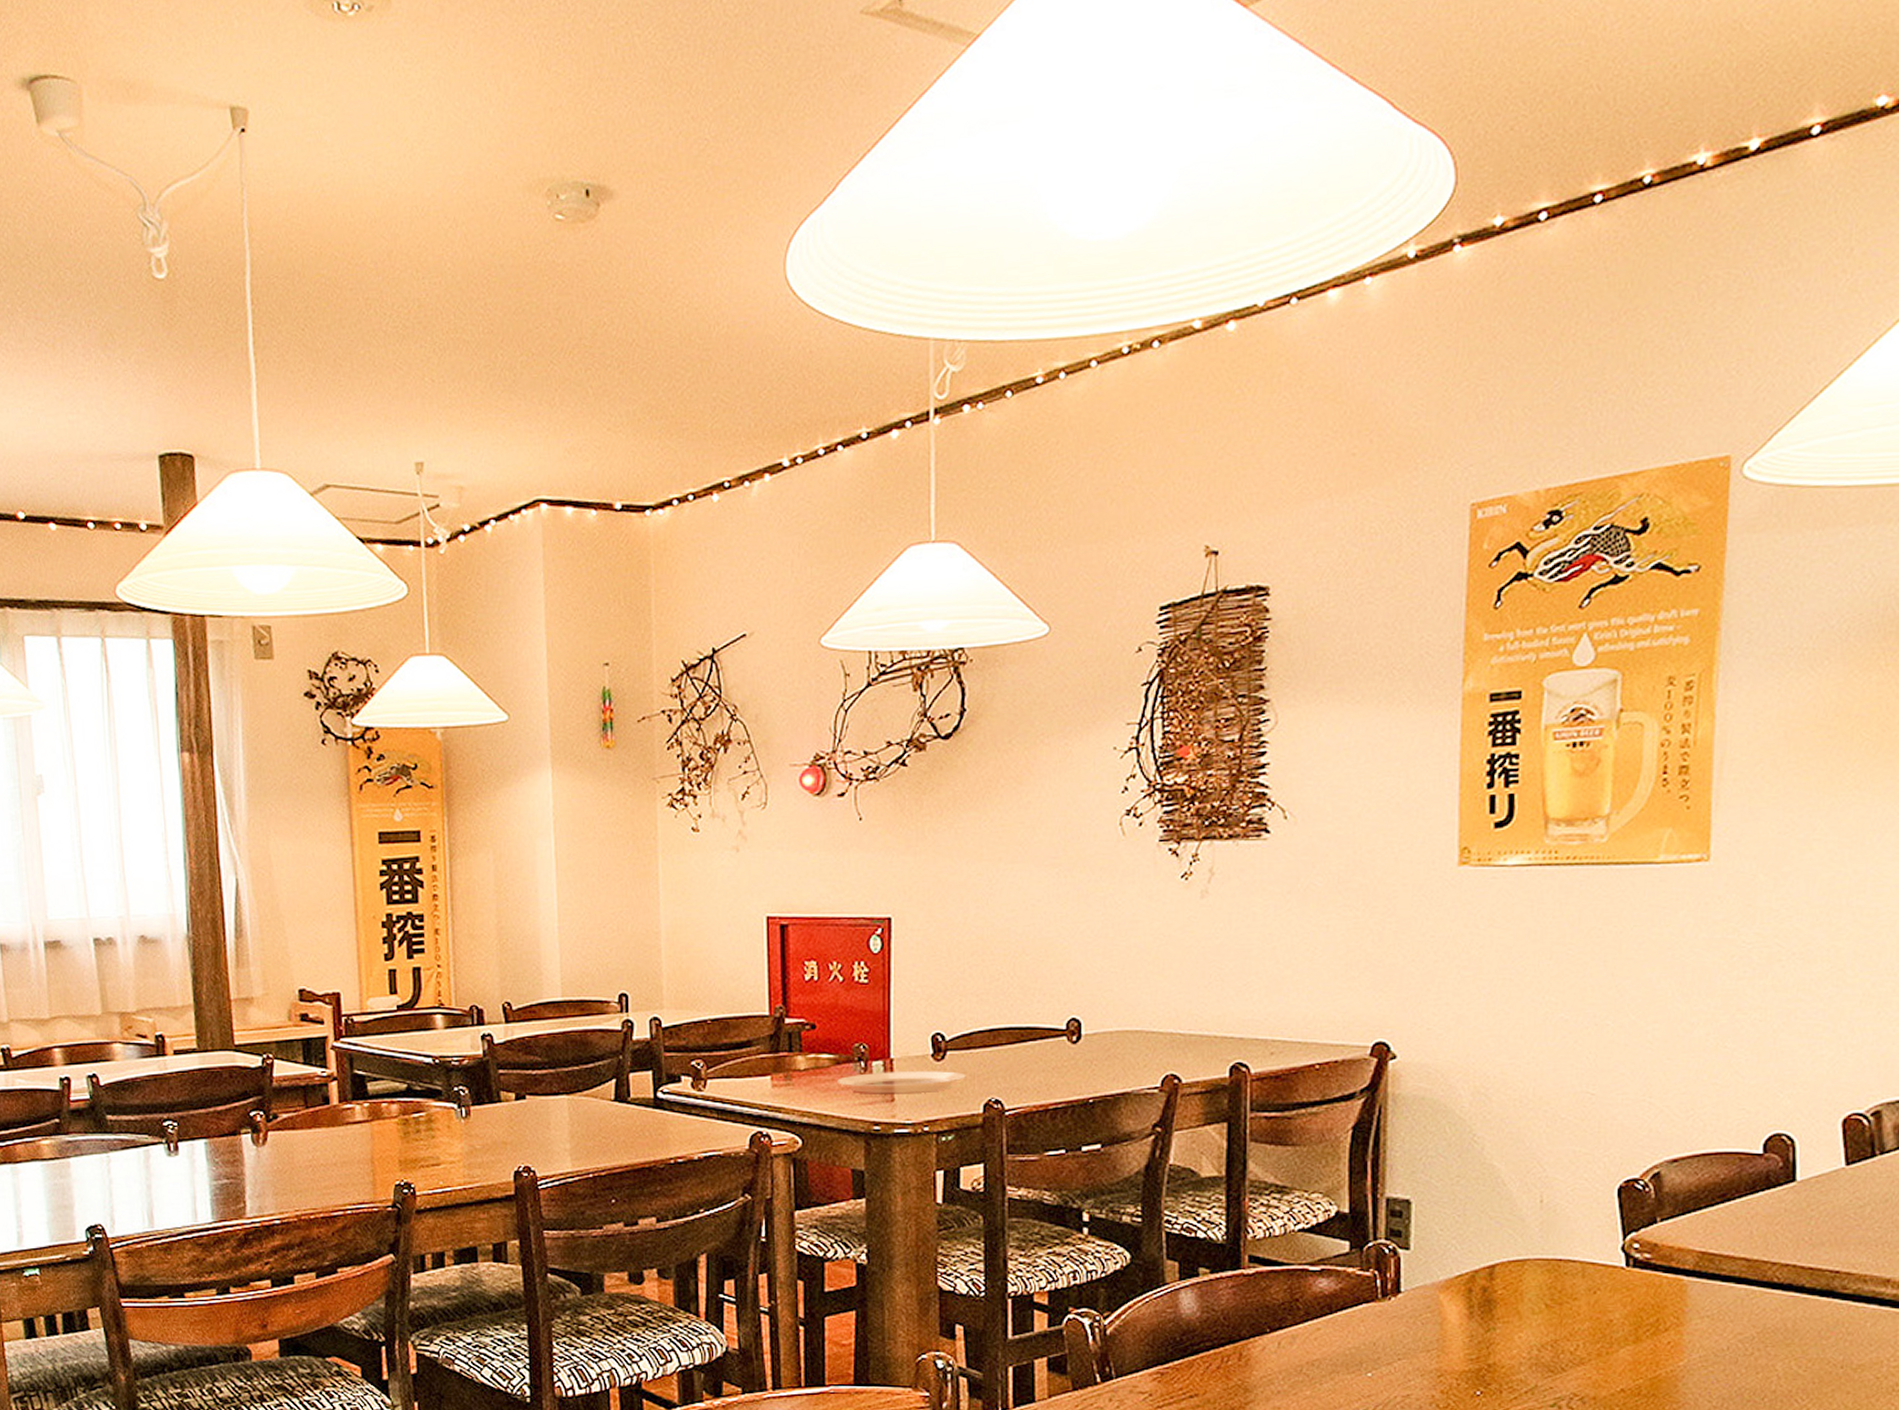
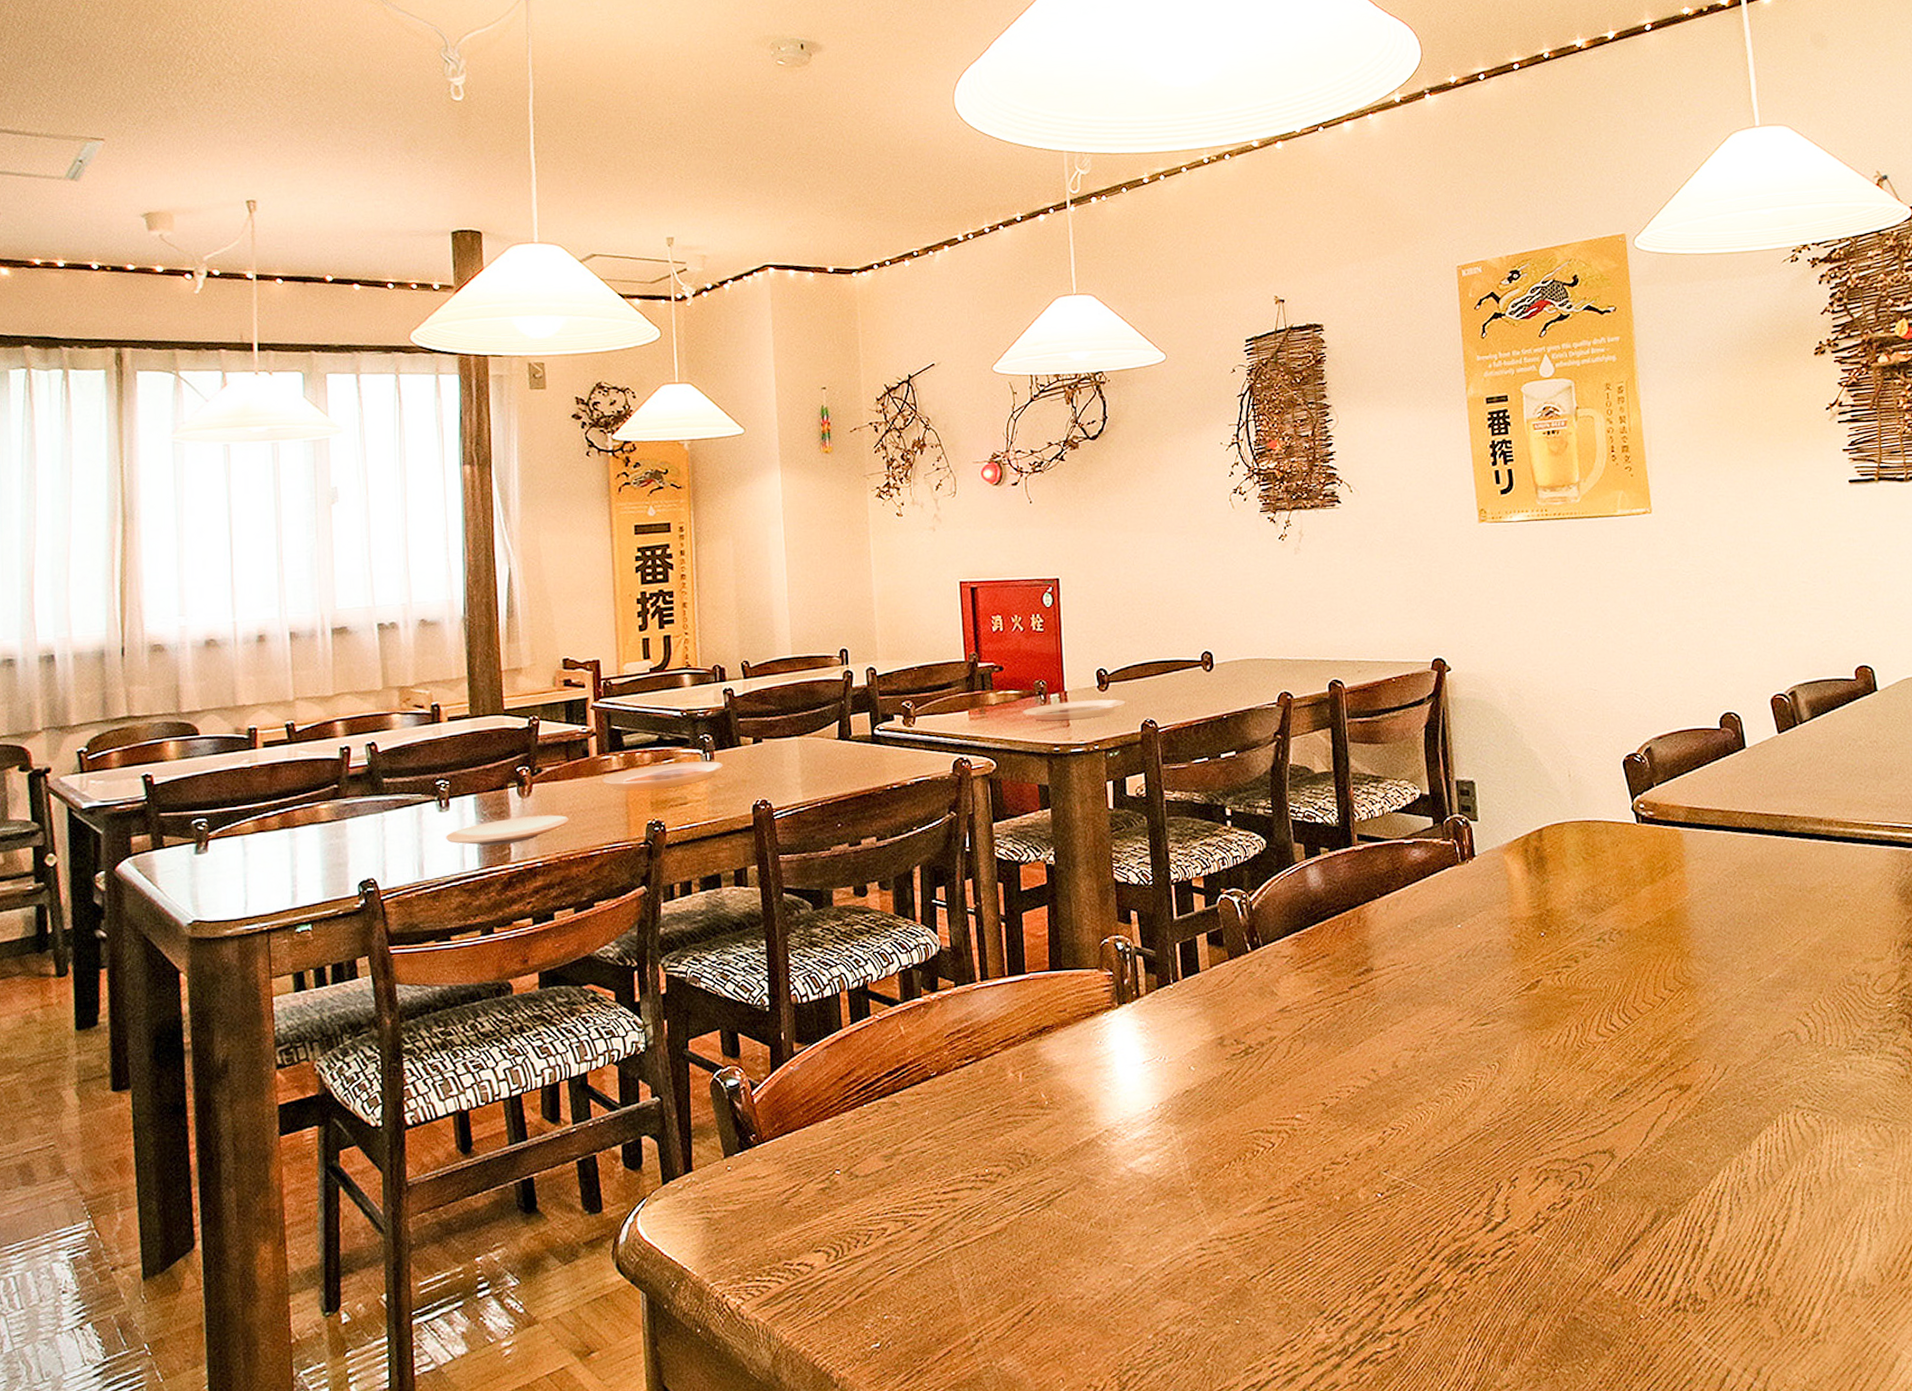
plate: none [176,1168,308,1198] -> present [446,815,569,846]
plate: none [345,1118,481,1146] -> present [602,761,724,791]

